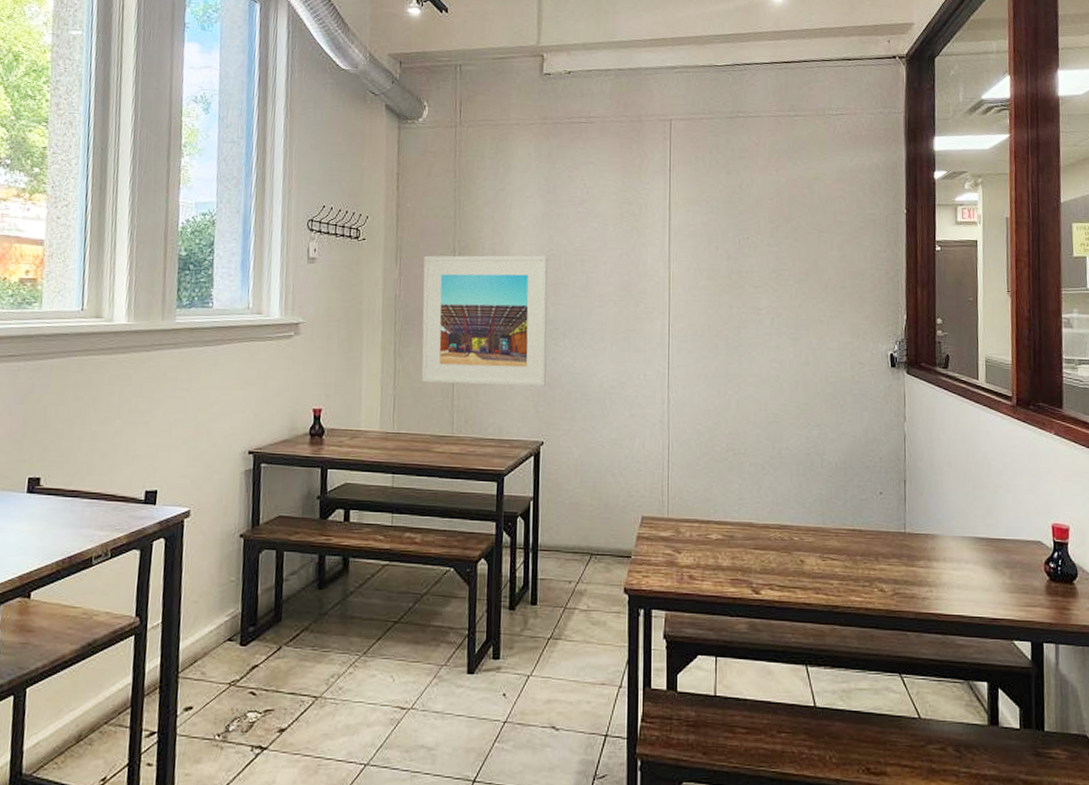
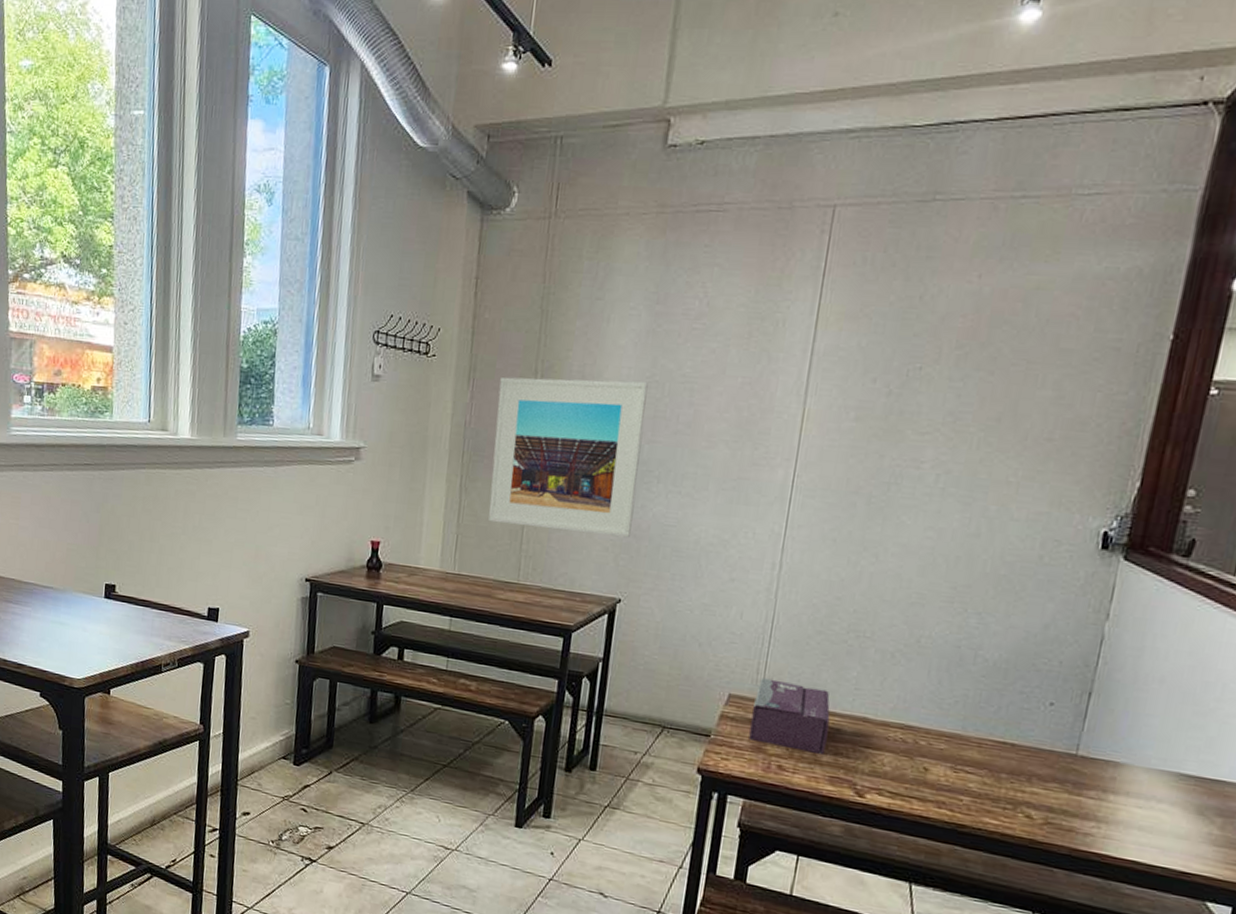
tissue box: none [663,498,724,560] -> present [749,678,831,754]

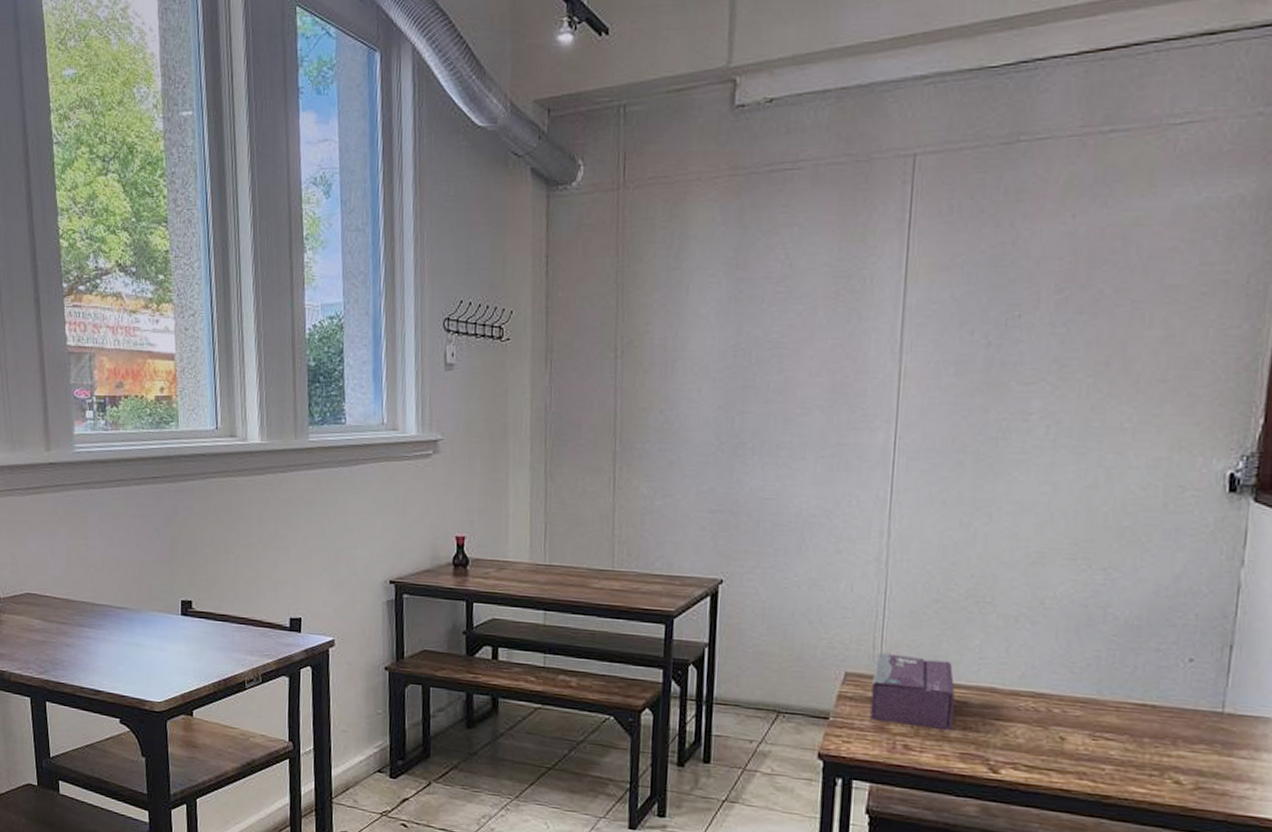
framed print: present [488,377,648,538] -> none [576,351,734,515]

